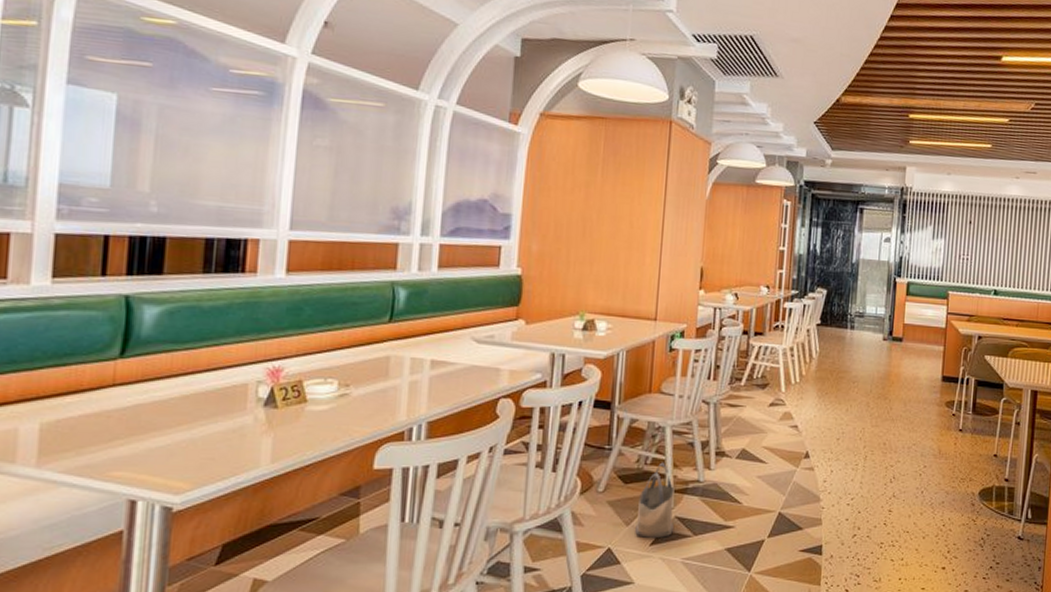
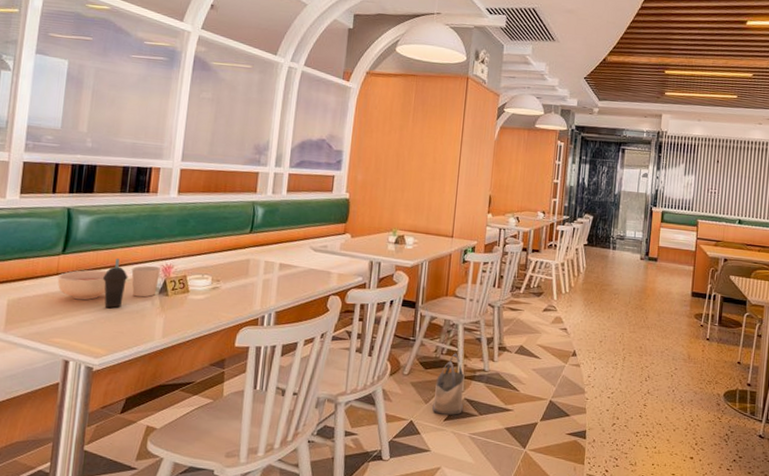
bowl: none [114,377,189,419] -> present [57,269,108,300]
cup: none [181,360,219,428] -> present [102,258,128,309]
dixie cup: none [223,369,265,411] -> present [131,265,160,298]

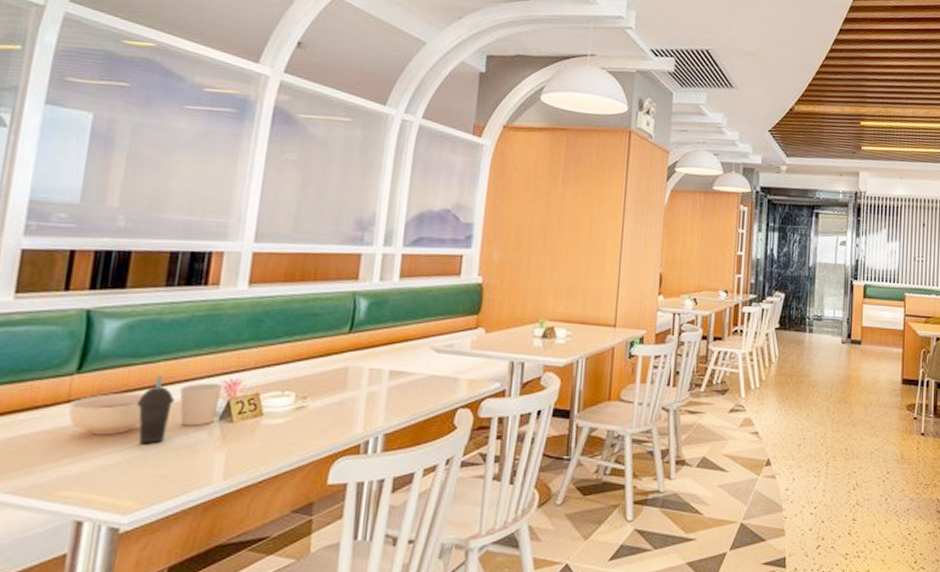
shopping bag: present [432,353,465,415] -> none [594,472,634,552]

